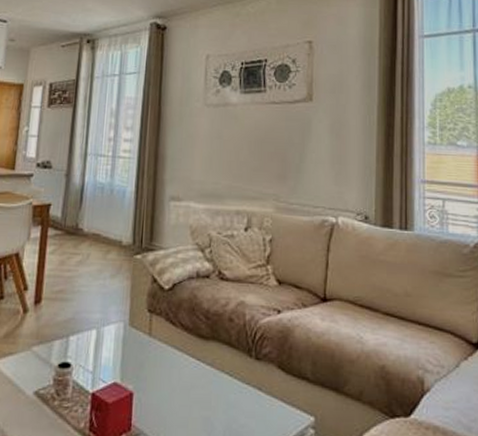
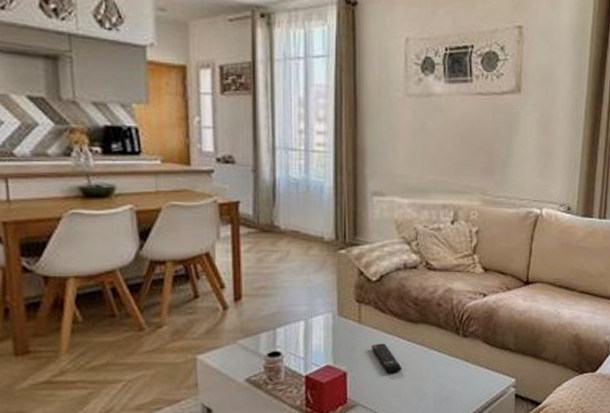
remote control: none [160,361,190,398] -> present [372,343,402,374]

